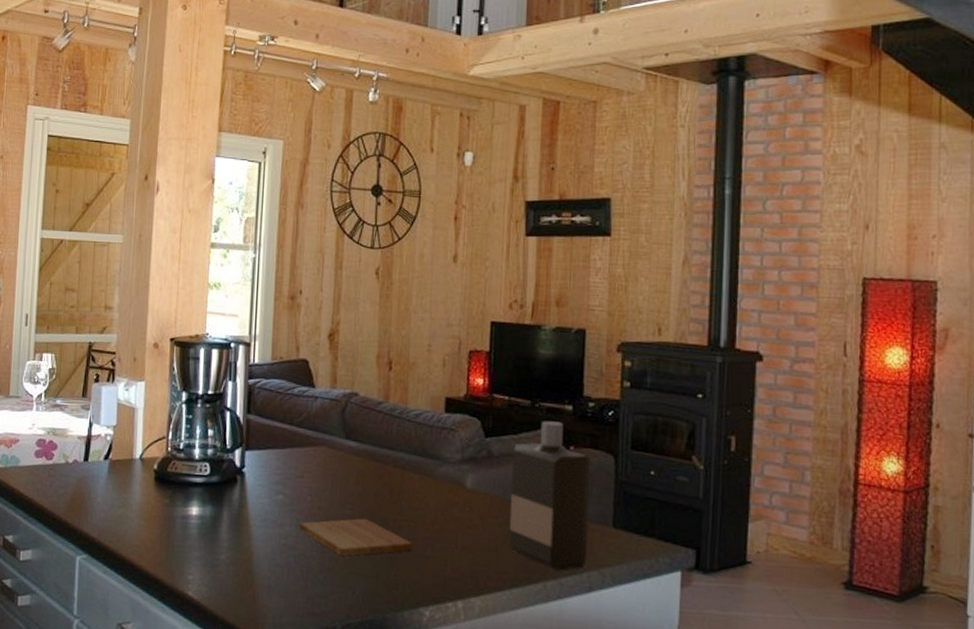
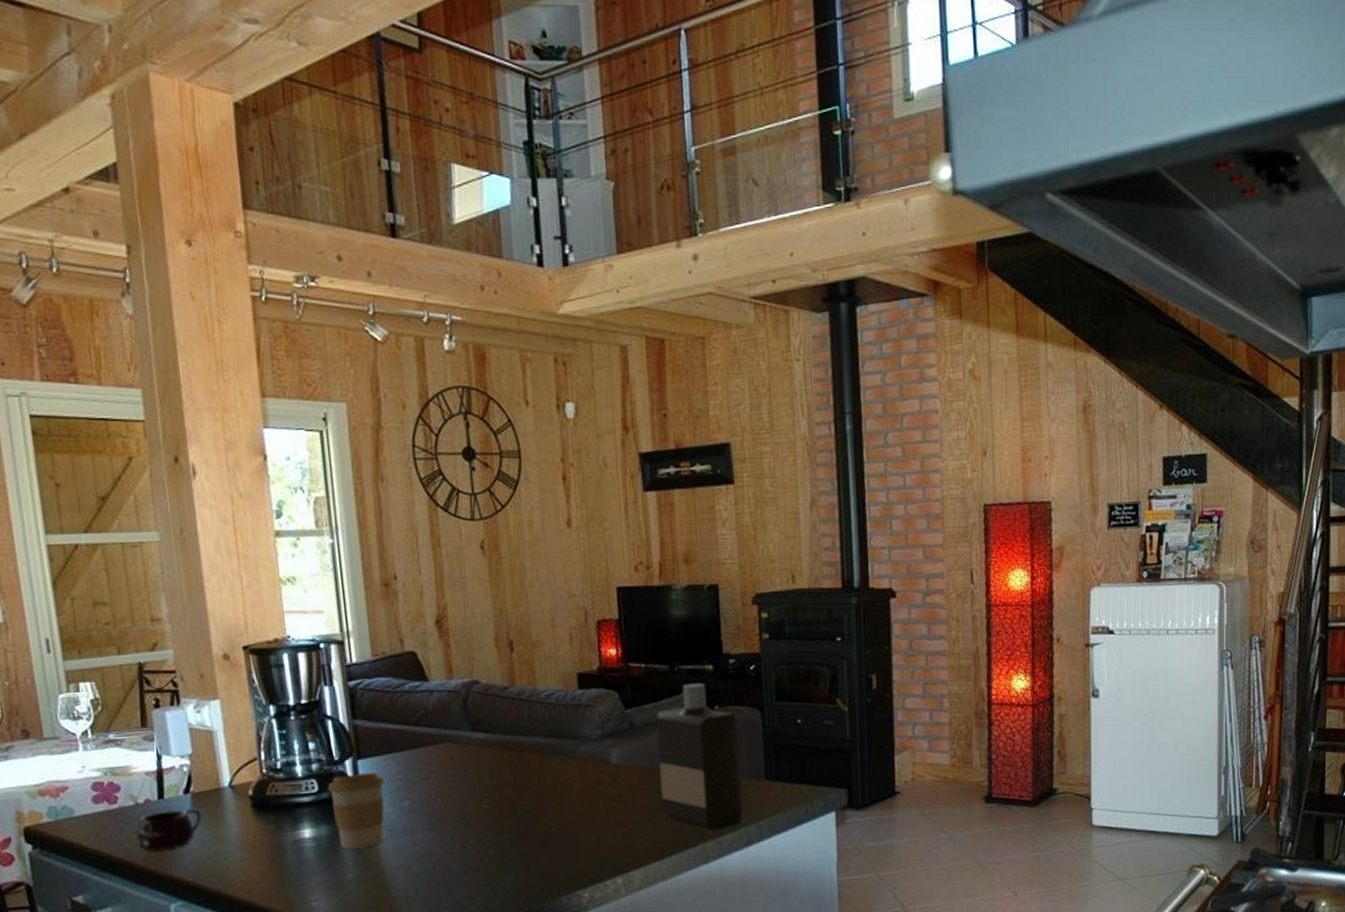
mug: none [60,471,114,507] -> present [135,809,202,852]
coffee cup: none [218,463,265,533] -> present [328,771,385,849]
cutting board: present [300,518,412,556] -> none [433,810,561,854]

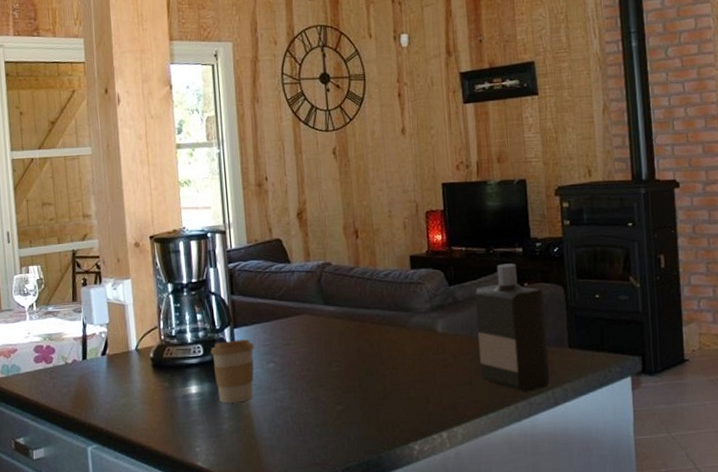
mug: present [135,809,202,852] -> none [64,368,114,403]

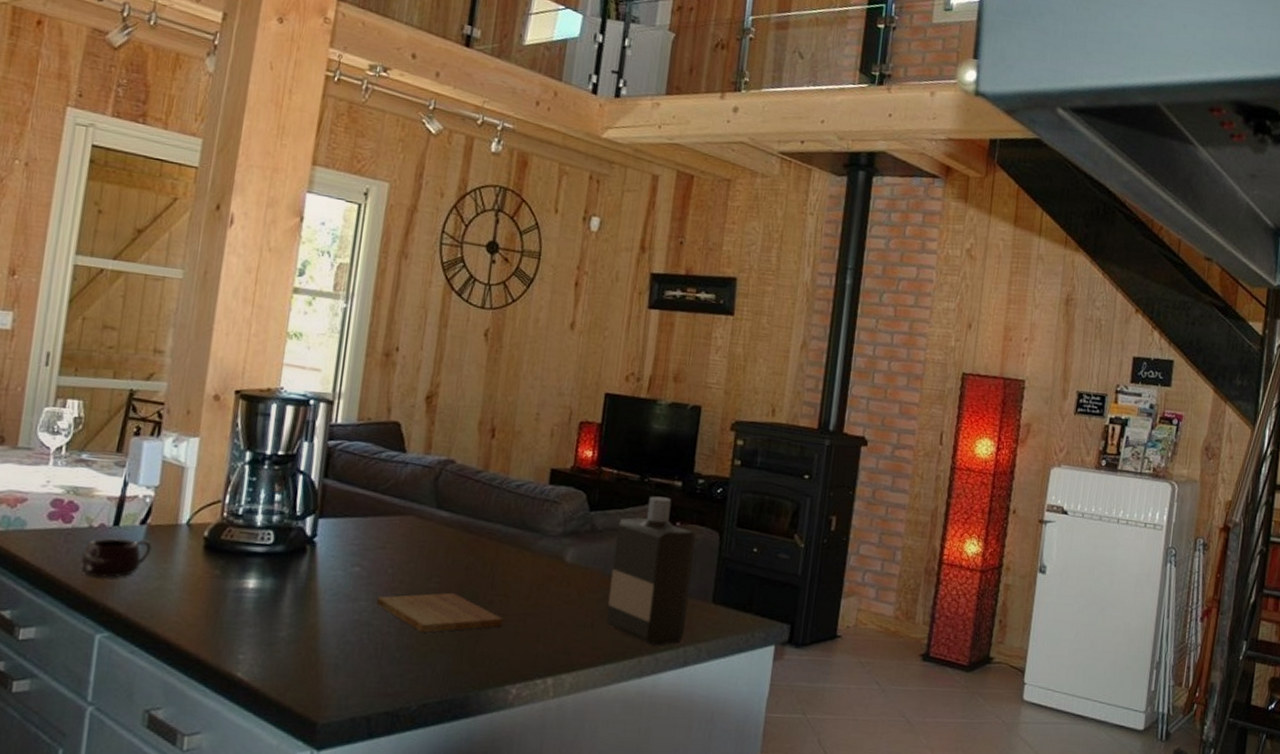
mug: none [64,368,114,403] -> present [79,537,152,578]
coffee cup: present [211,338,255,404] -> none [281,532,341,608]
cutting board: none [292,372,396,409] -> present [377,592,503,633]

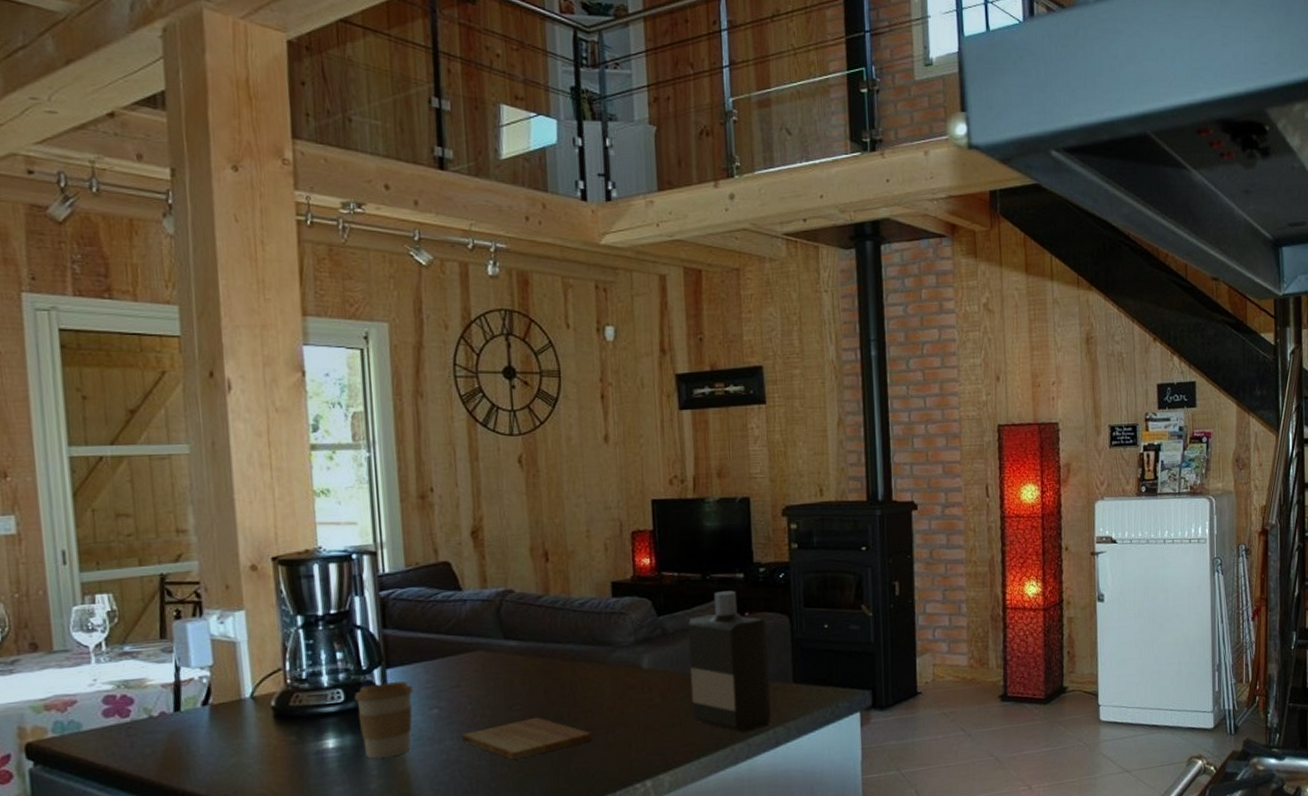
mug: present [79,537,152,578] -> none [147,721,220,766]
coffee cup: none [281,532,341,608] -> present [354,680,414,759]

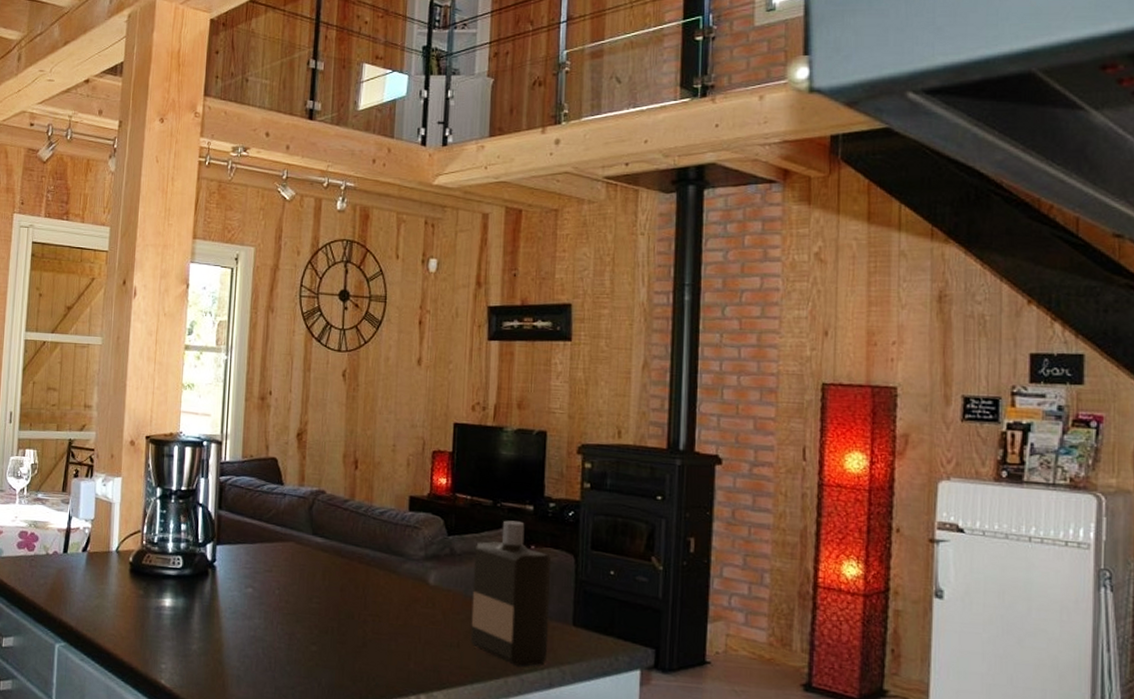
coffee cup: present [354,680,414,759] -> none [190,557,236,624]
cutting board: present [462,717,592,760] -> none [268,612,377,649]

